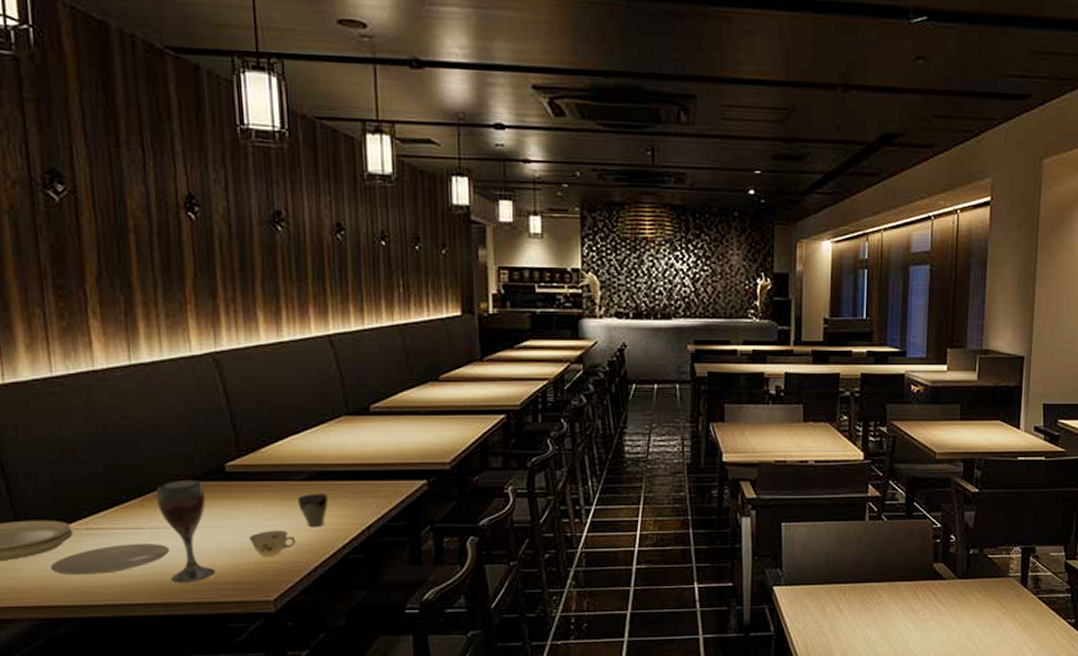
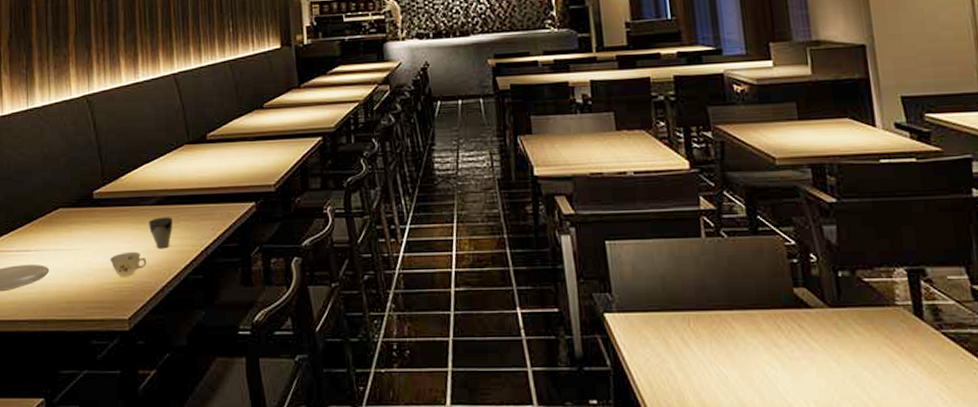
cup: present [156,479,217,583] -> none [42,206,84,301]

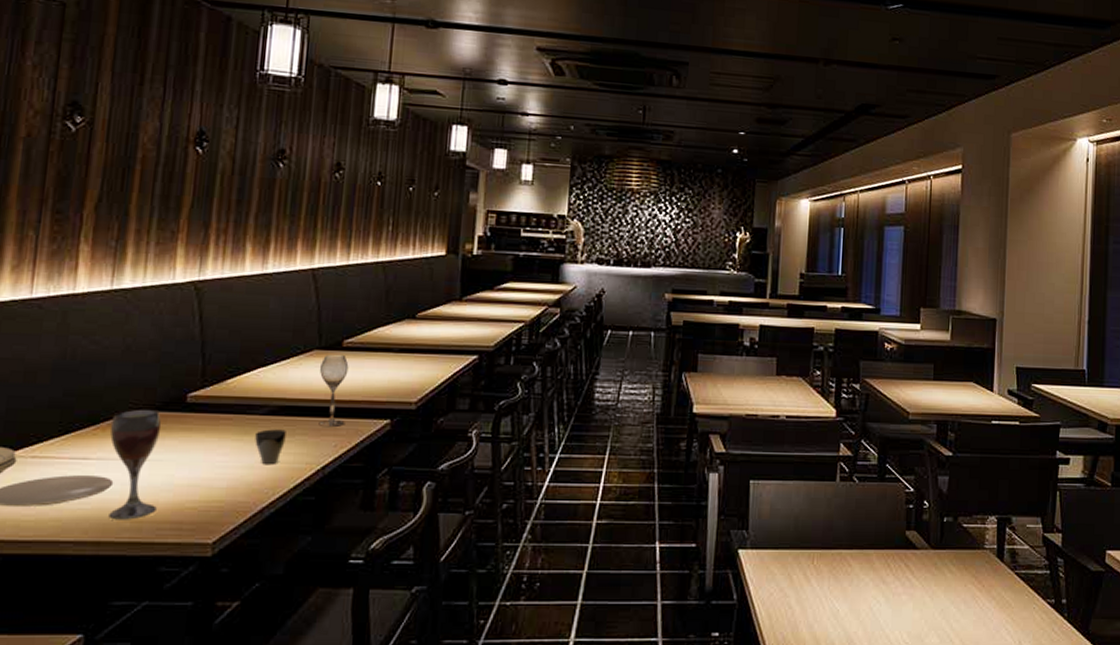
cup: none [42,206,84,301] -> present [108,409,162,520]
teacup: present [110,251,147,277] -> none [198,466,247,495]
wineglass: none [191,146,217,213] -> present [318,354,349,428]

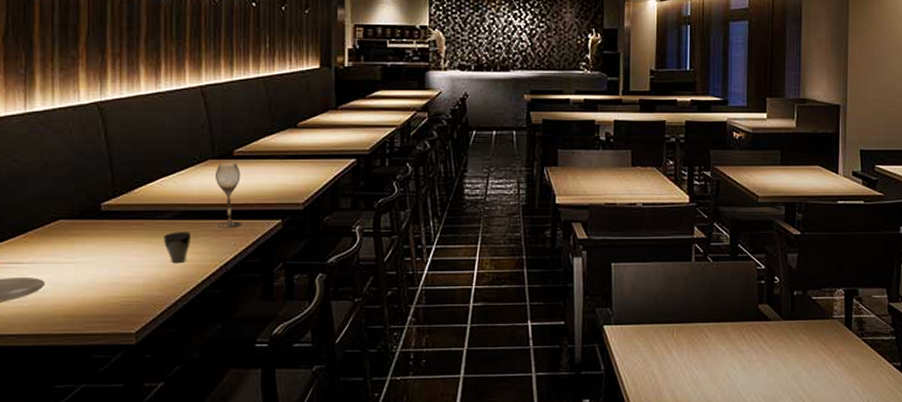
cup: present [108,409,162,520] -> none [38,218,86,315]

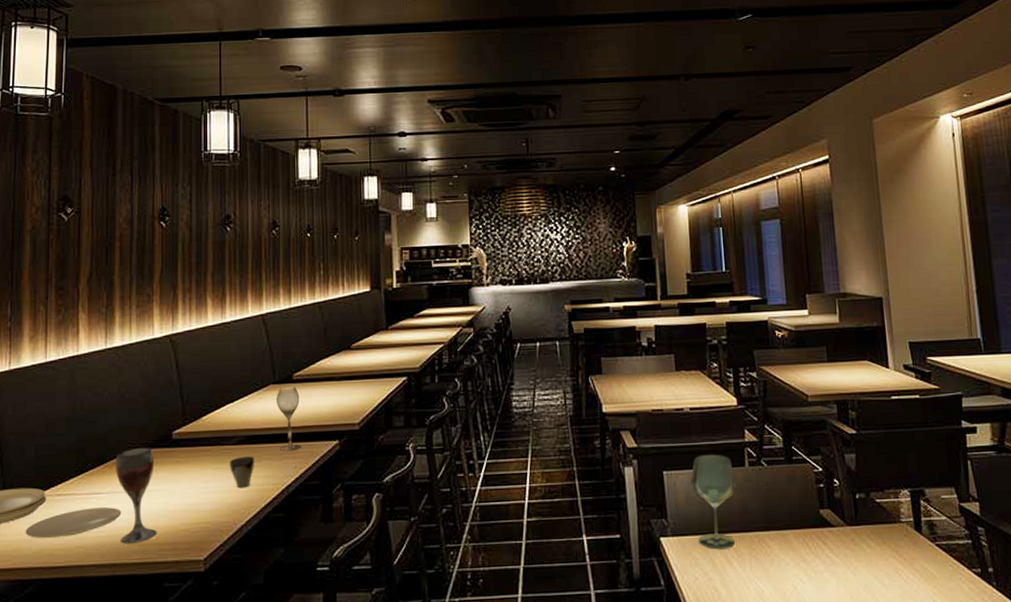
cup: none [38,218,86,315] -> present [116,447,158,544]
wine glass: none [637,248,682,339] -> present [690,454,737,550]

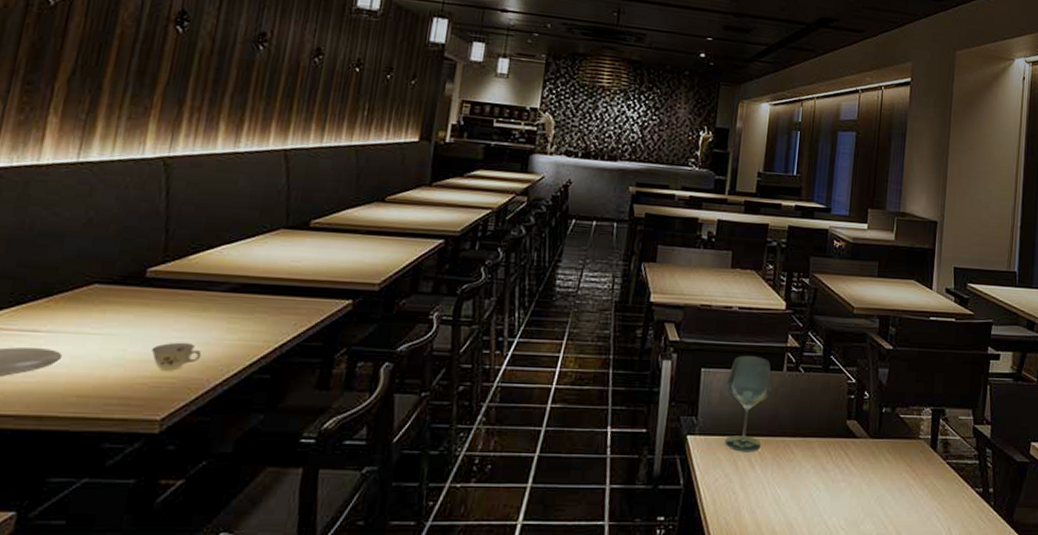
cup: present [116,447,158,544] -> none [54,282,118,395]
teacup: none [187,491,226,518] -> present [151,342,202,371]
cup: present [230,456,254,489] -> none [213,306,246,343]
wineglass: present [275,386,300,452] -> none [279,233,315,307]

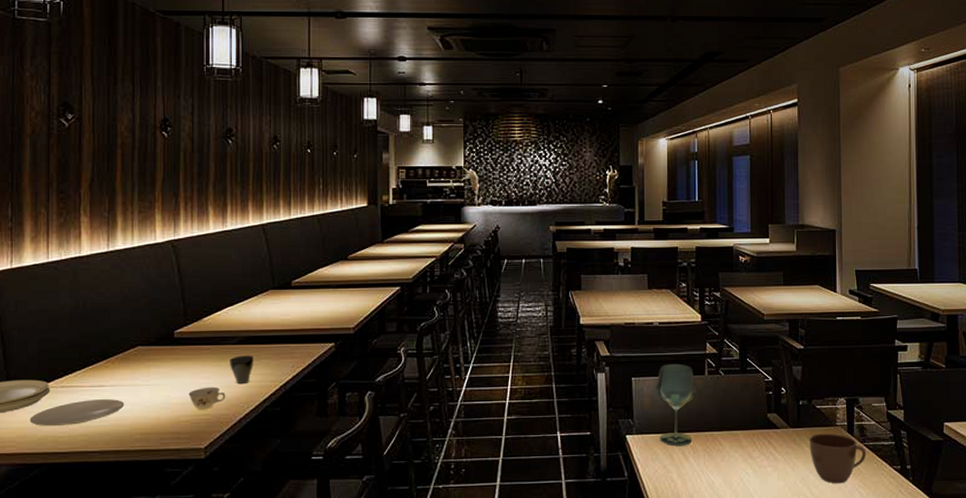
cup: none [213,306,246,343] -> present [230,355,253,385]
cup: none [888,446,949,506] -> present [810,433,867,484]

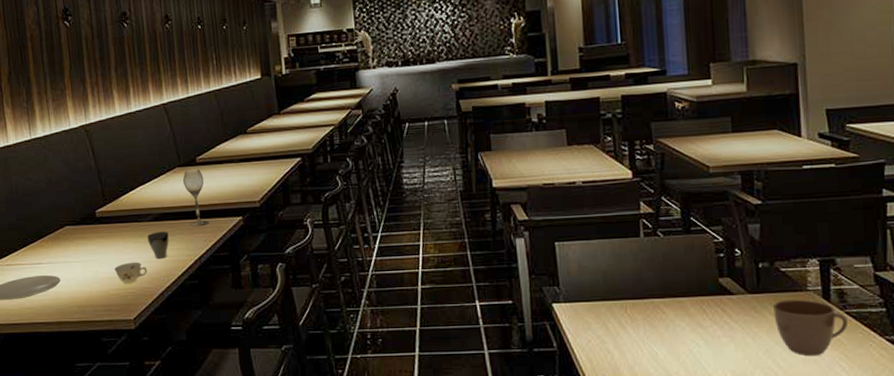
wineglass: none [274,292,298,352] -> present [182,168,208,227]
wine glass: present [656,363,697,447] -> none [583,225,632,315]

